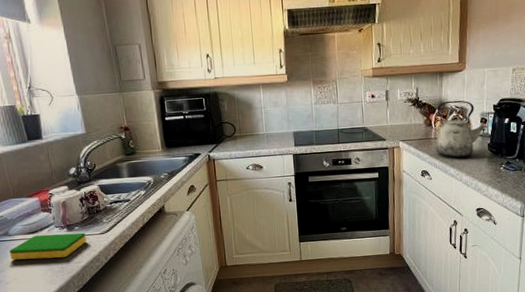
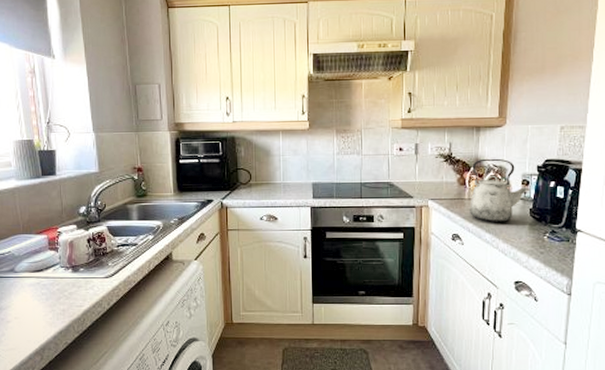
dish sponge: present [9,232,86,260] -> none [13,274,90,299]

